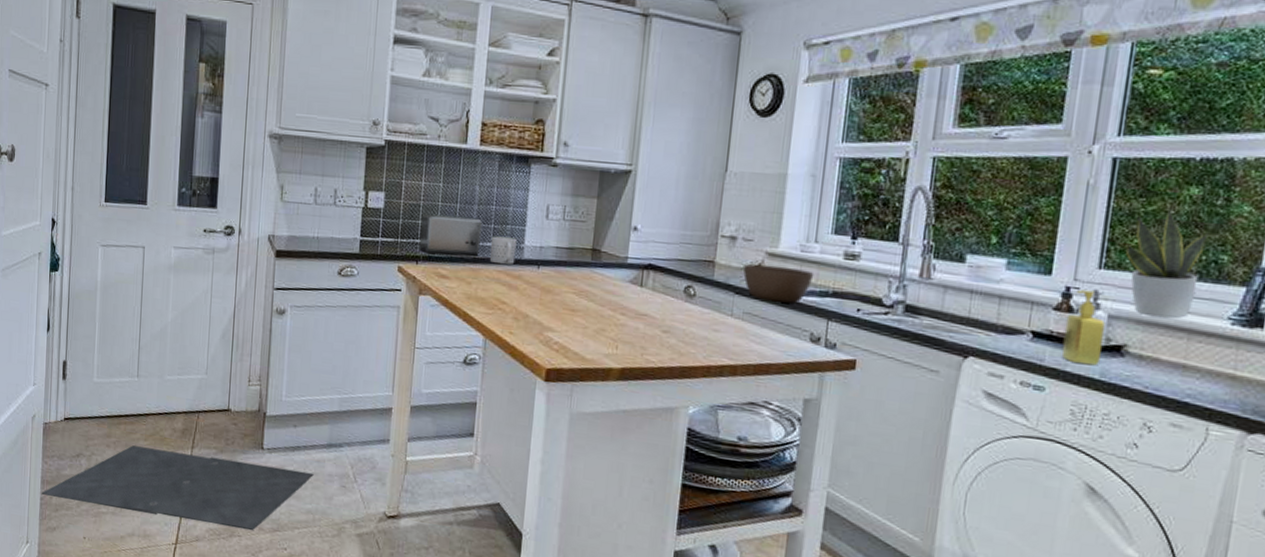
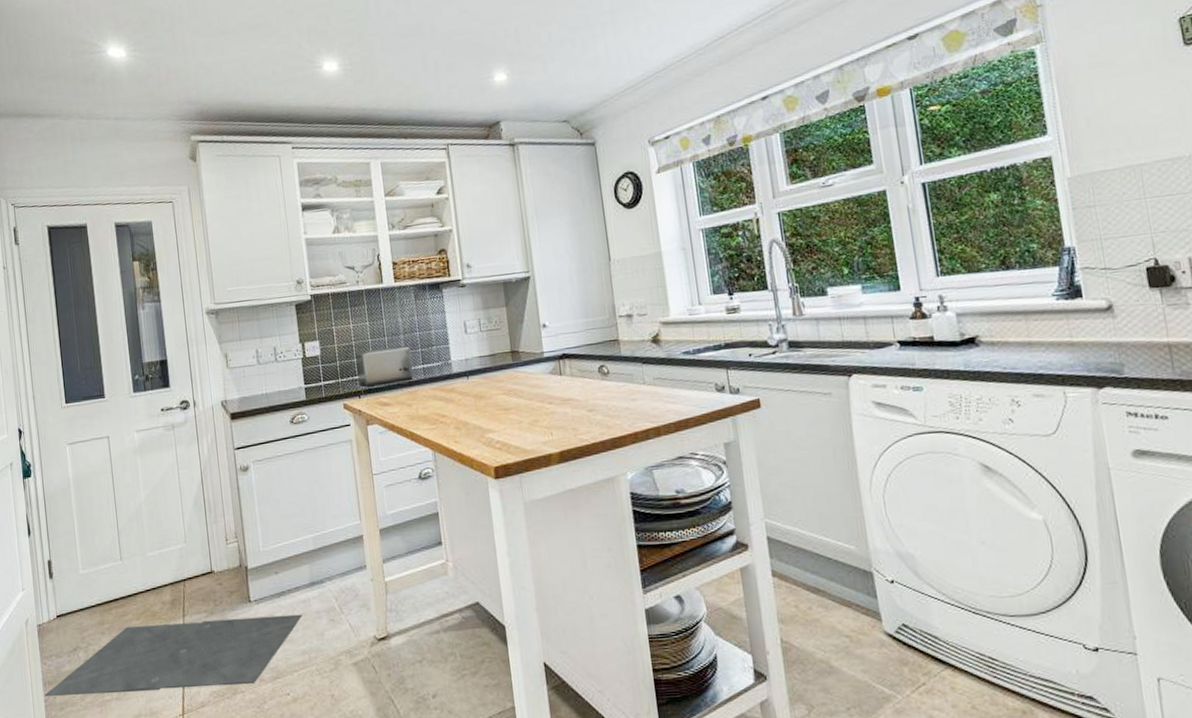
mug: present [489,236,517,265] -> none [420,356,446,383]
bowl: present [742,263,814,304] -> none [643,330,706,365]
soap dispenser: present [1061,289,1105,366] -> none [923,296,961,361]
potted plant: present [1126,208,1209,319] -> none [954,214,1021,308]

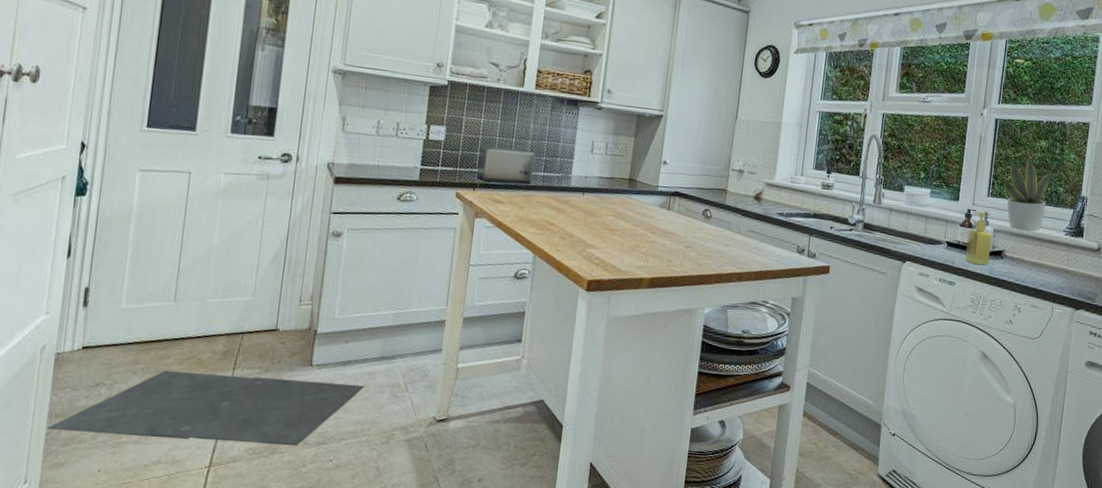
soap dispenser: none [923,296,961,361] -> present [965,211,992,266]
potted plant: none [954,214,1021,308] -> present [1004,154,1052,232]

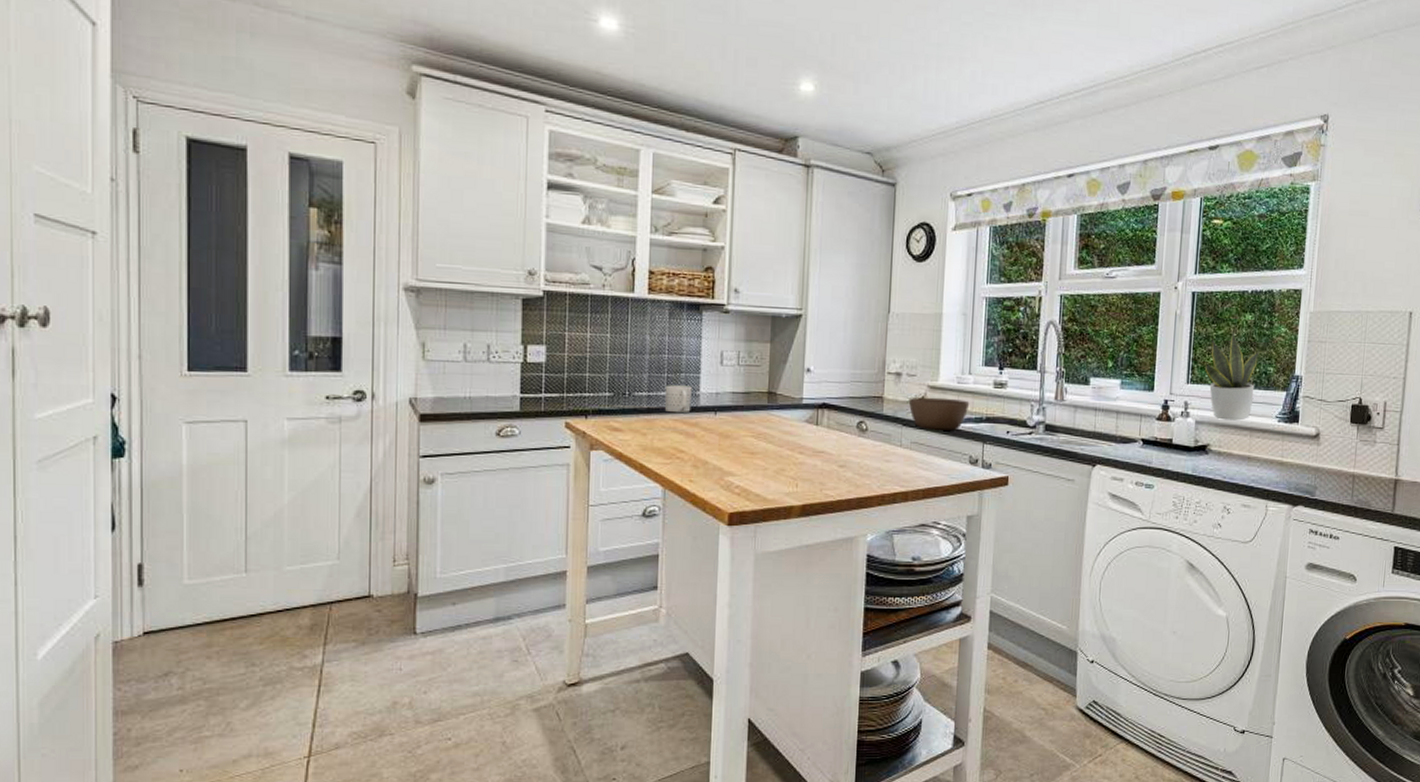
door mat: present [47,370,365,447] -> none [114,651,479,729]
toaster: present [476,146,535,185] -> none [587,365,655,408]
mug: none [540,167,566,192] -> present [664,385,692,414]
bowl: none [748,192,800,224] -> present [908,397,970,432]
soap dispenser: present [965,211,992,266] -> none [1164,402,1193,464]

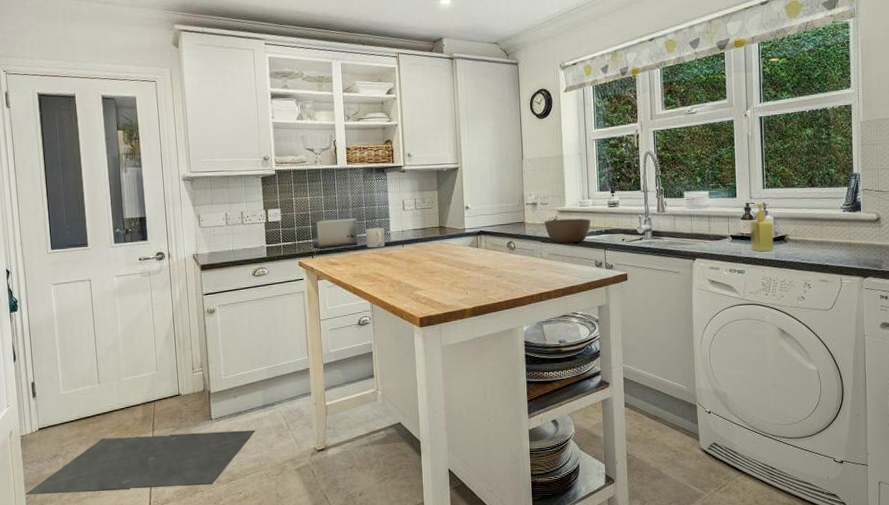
door mat: none [114,651,479,729] -> present [26,430,255,495]
toaster: none [587,365,655,408] -> present [311,217,358,249]
soap dispenser: none [1164,402,1193,464] -> present [750,203,773,252]
potted plant: present [1205,331,1260,421] -> none [777,144,821,214]

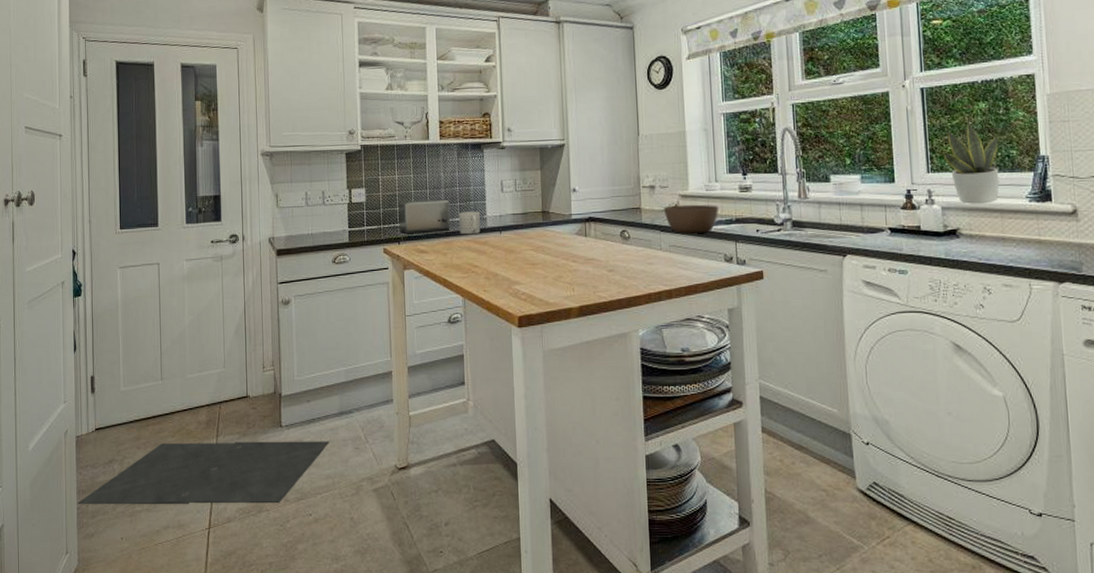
soap dispenser: present [750,203,773,252] -> none [912,190,943,249]
potted plant: none [777,144,821,214] -> present [944,120,1000,204]

